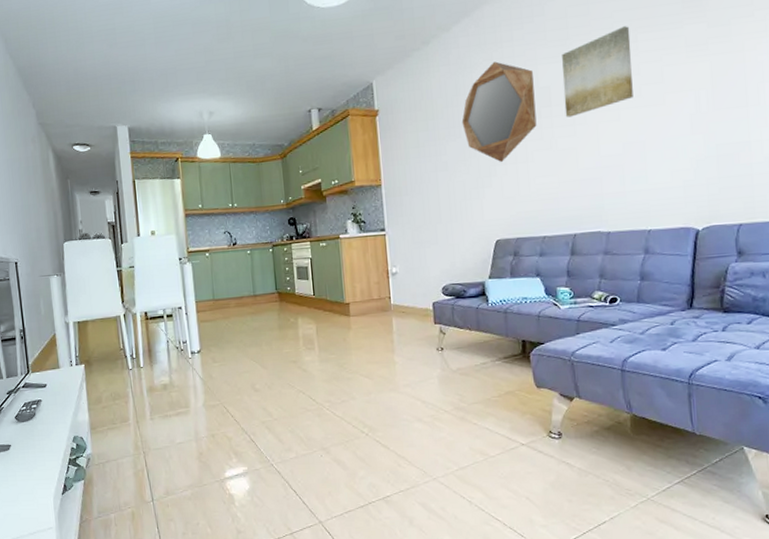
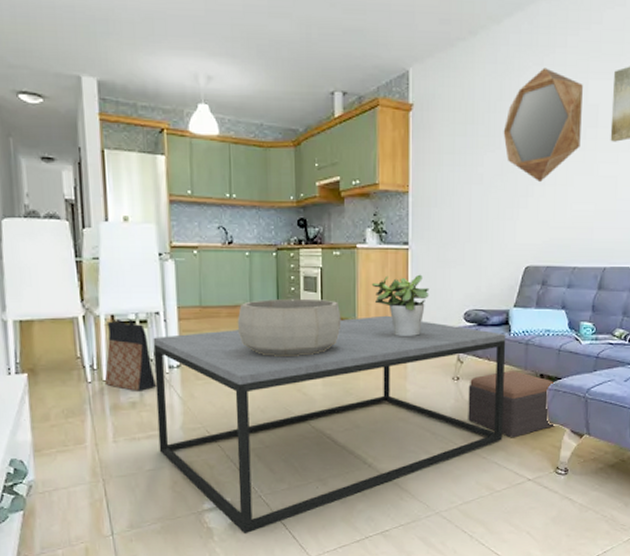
bag: none [141,314,183,375] -> present [104,318,157,391]
coffee table: none [177,295,491,500] -> present [153,315,506,534]
decorative bowl: none [244,285,332,339] -> present [237,298,342,358]
potted plant: none [355,256,408,314] -> present [371,274,429,337]
footstool: none [453,338,541,404] -> present [468,371,554,438]

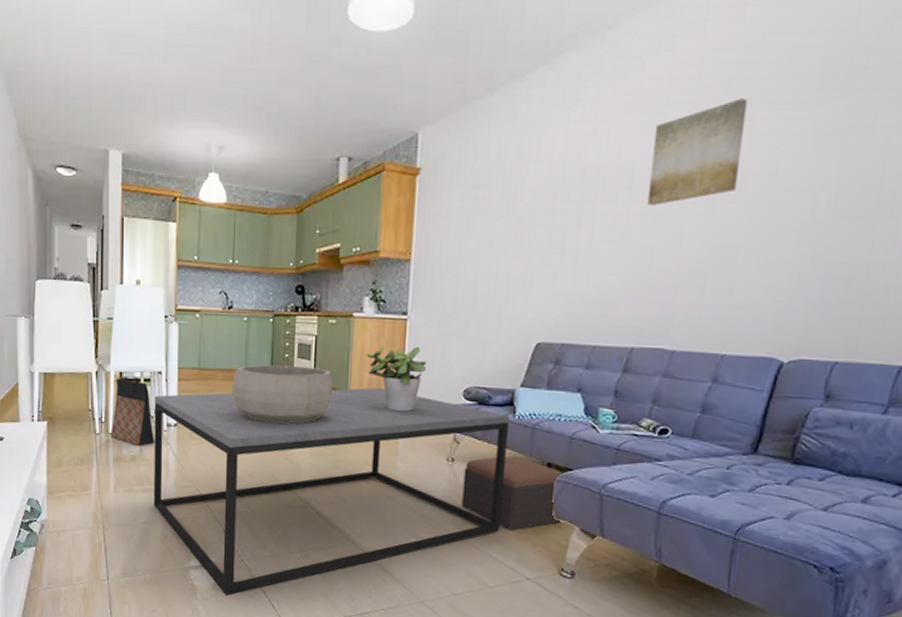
home mirror: present [503,68,583,183] -> none [518,124,616,251]

